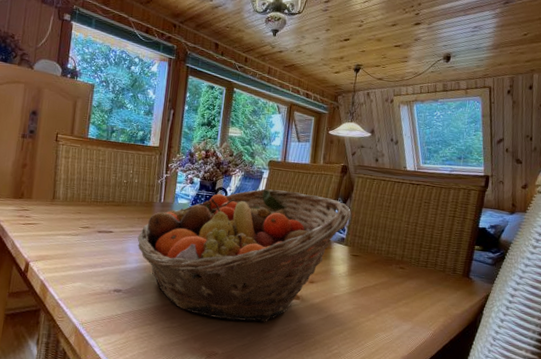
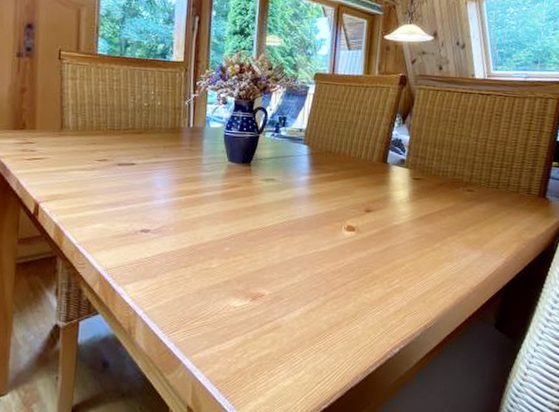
fruit basket: present [137,188,352,323] -> none [164,106,413,259]

